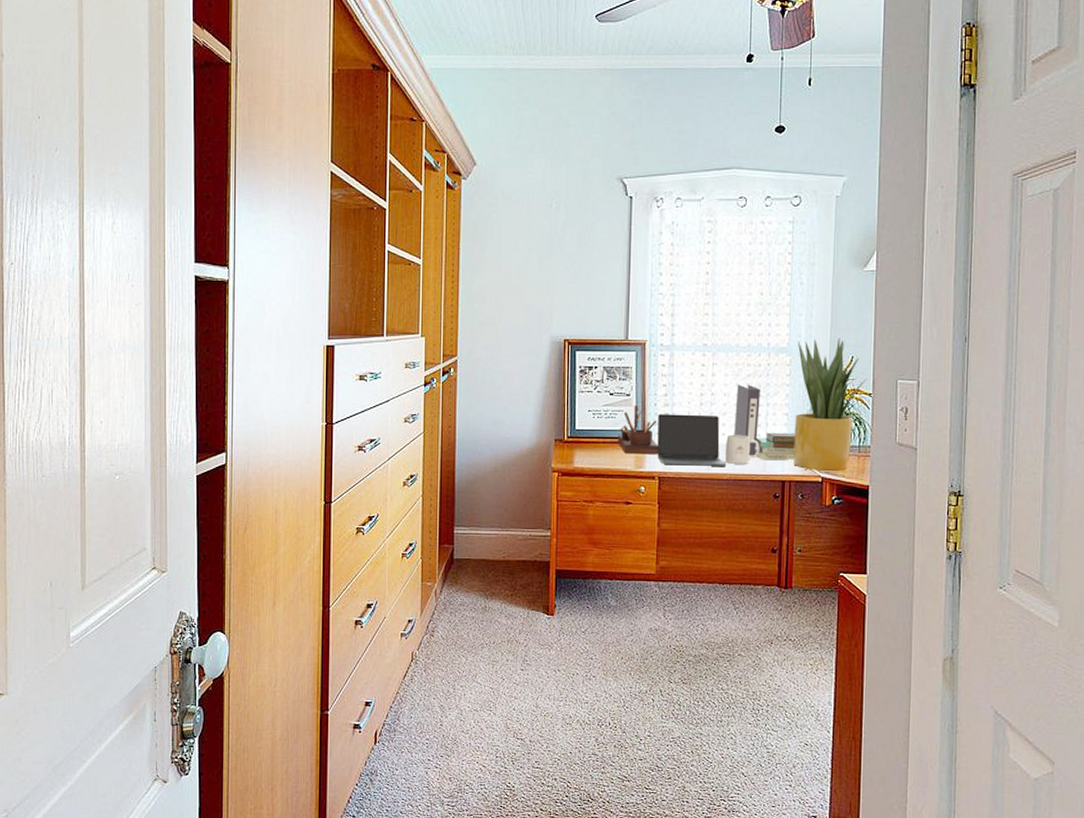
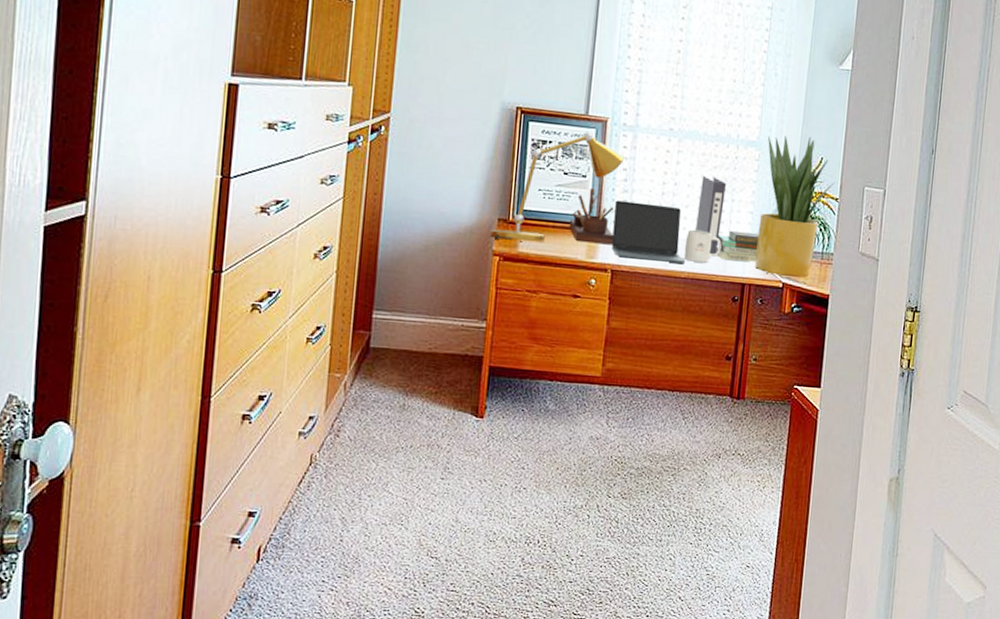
desk lamp: none [548,355,663,458] -> present [489,132,624,243]

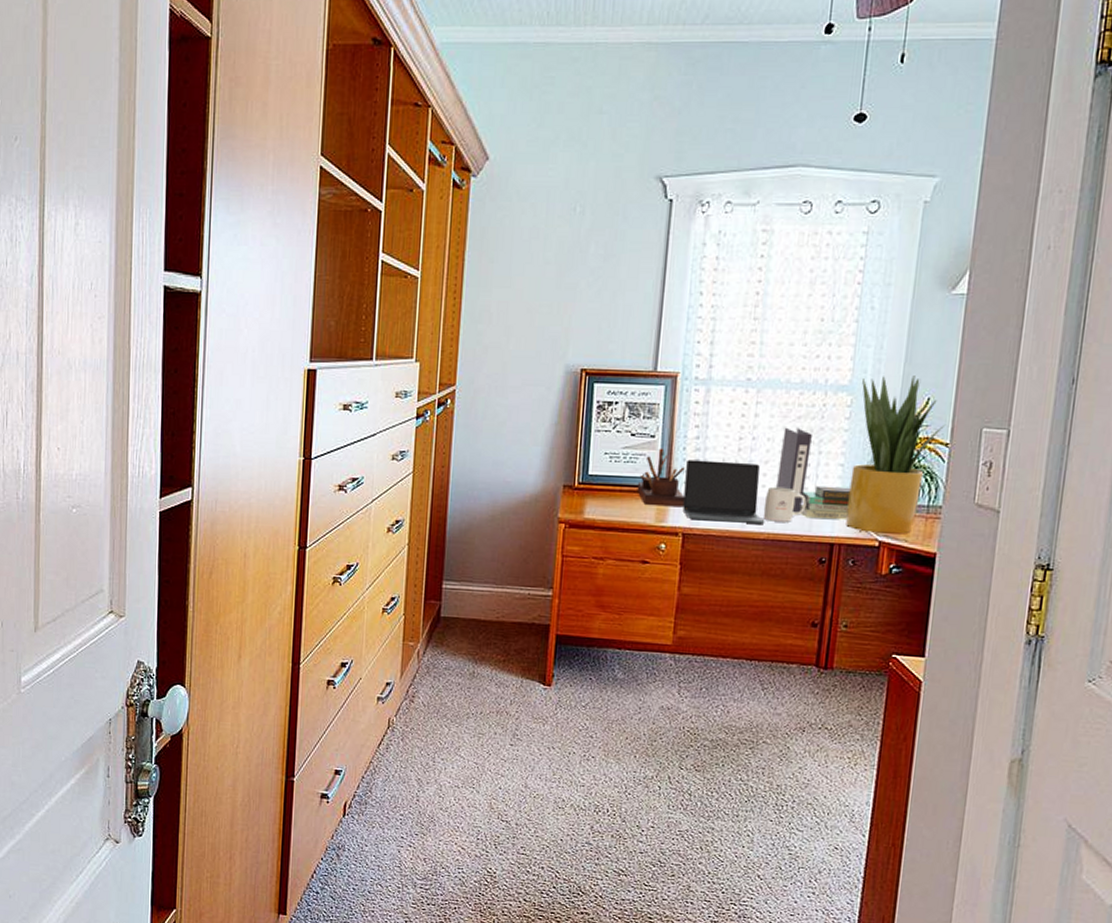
desk lamp: present [489,132,624,243] -> none [554,389,696,508]

